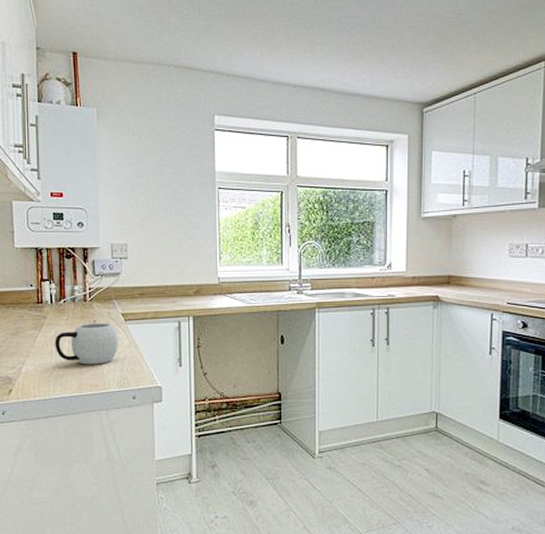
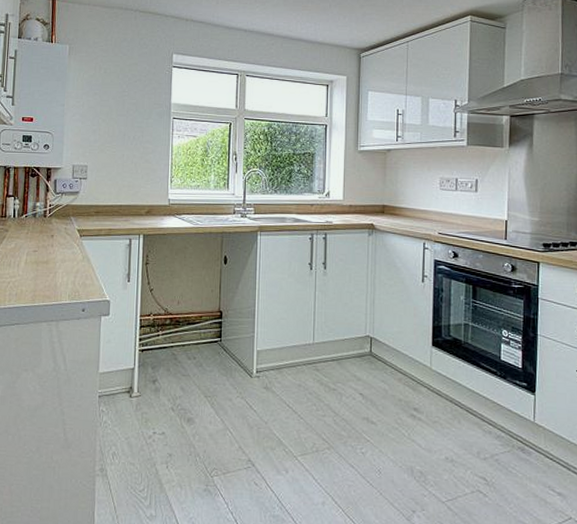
mug: present [55,323,118,365] -> none [13,237,73,277]

